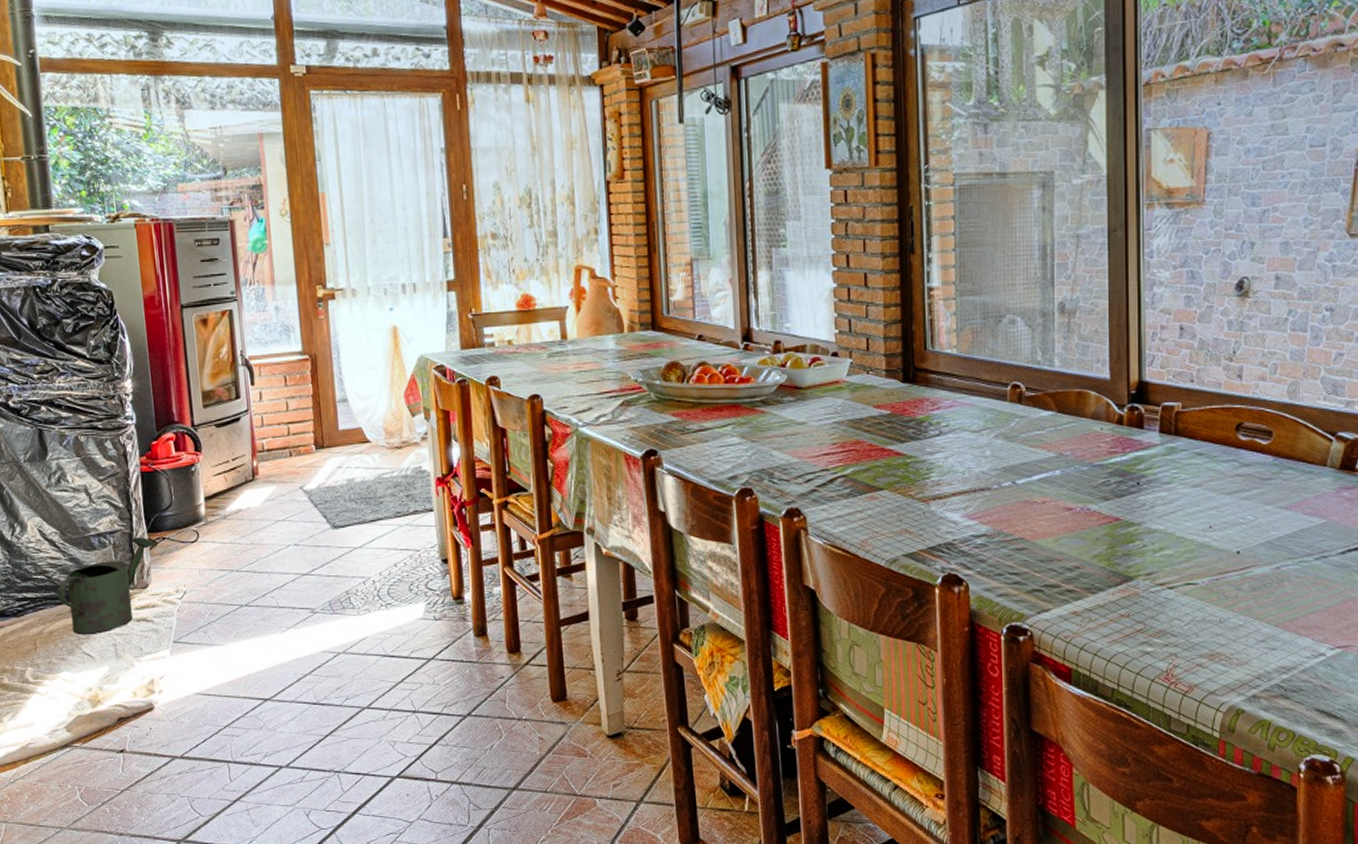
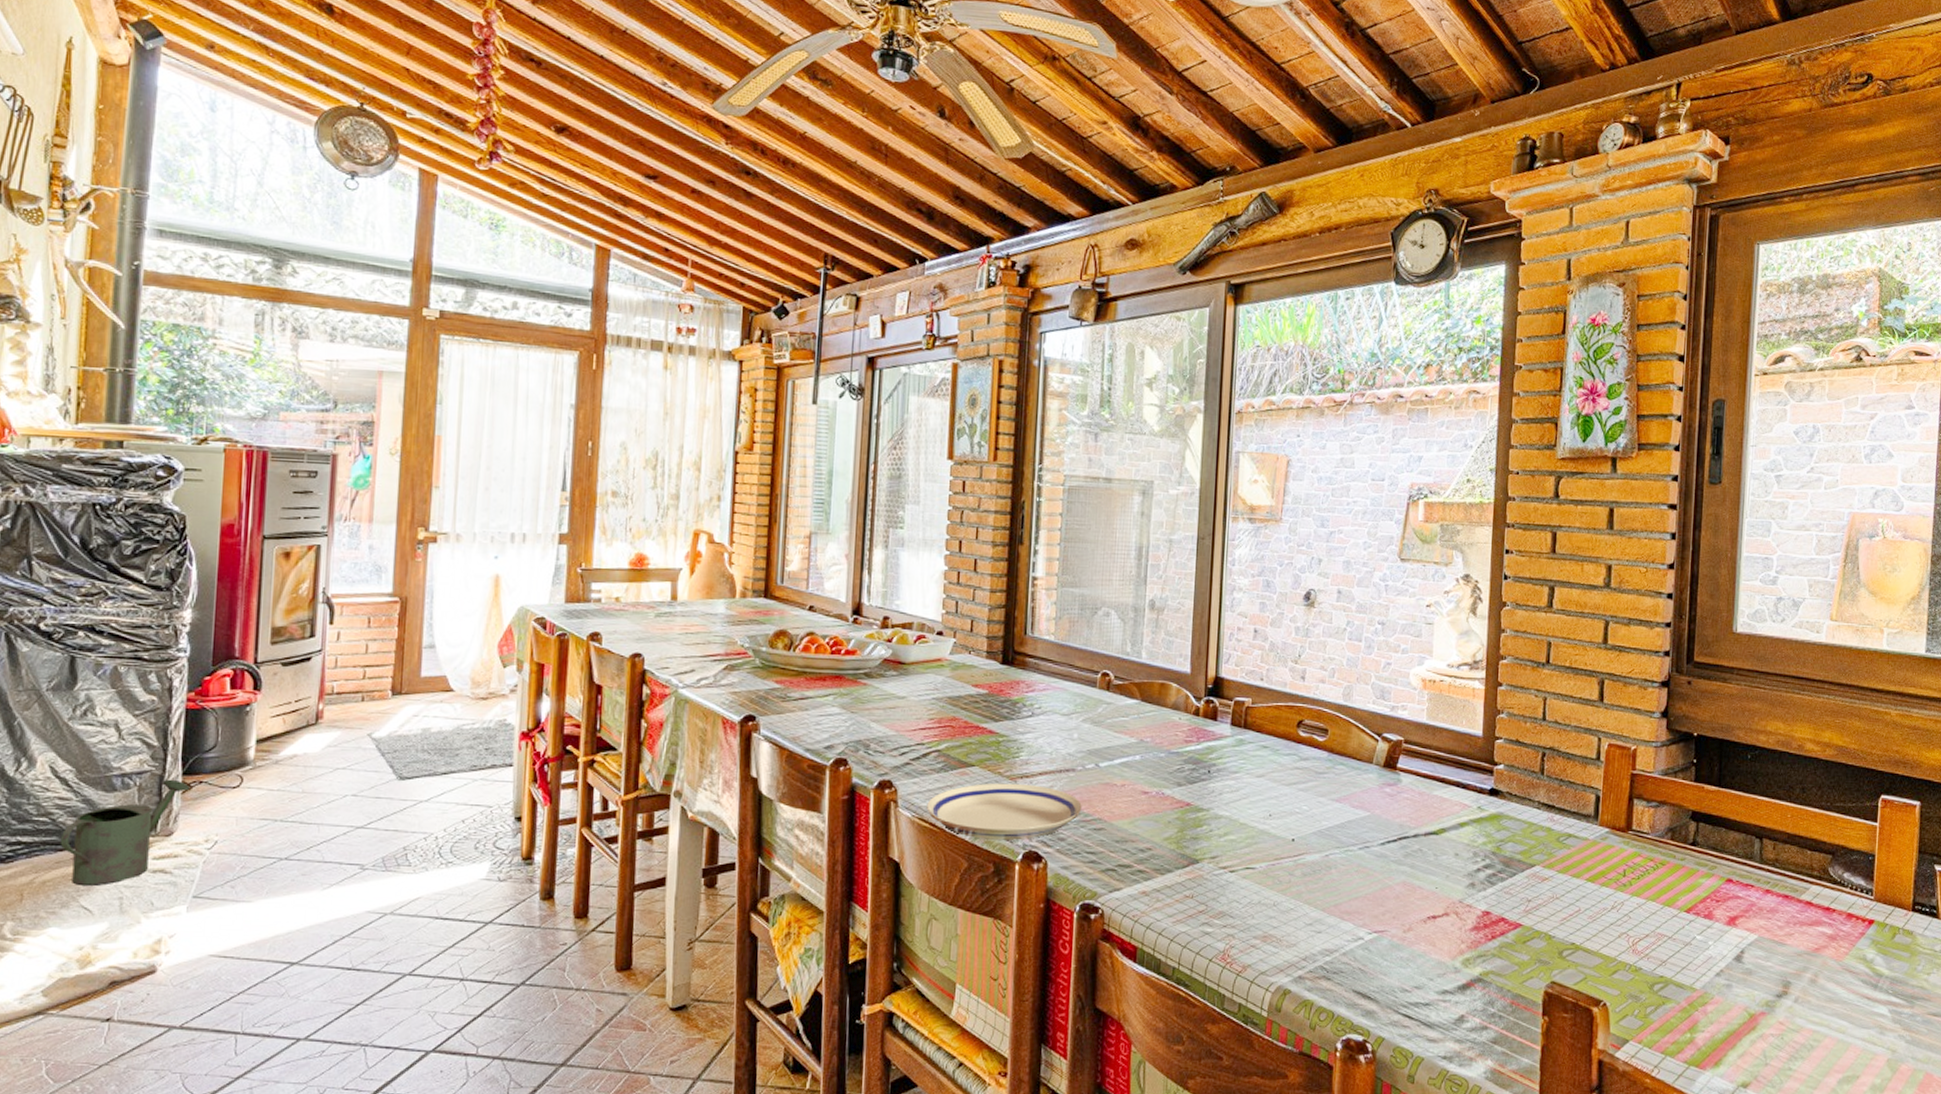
plate: none [838,505,1001,564] -> present [926,783,1082,840]

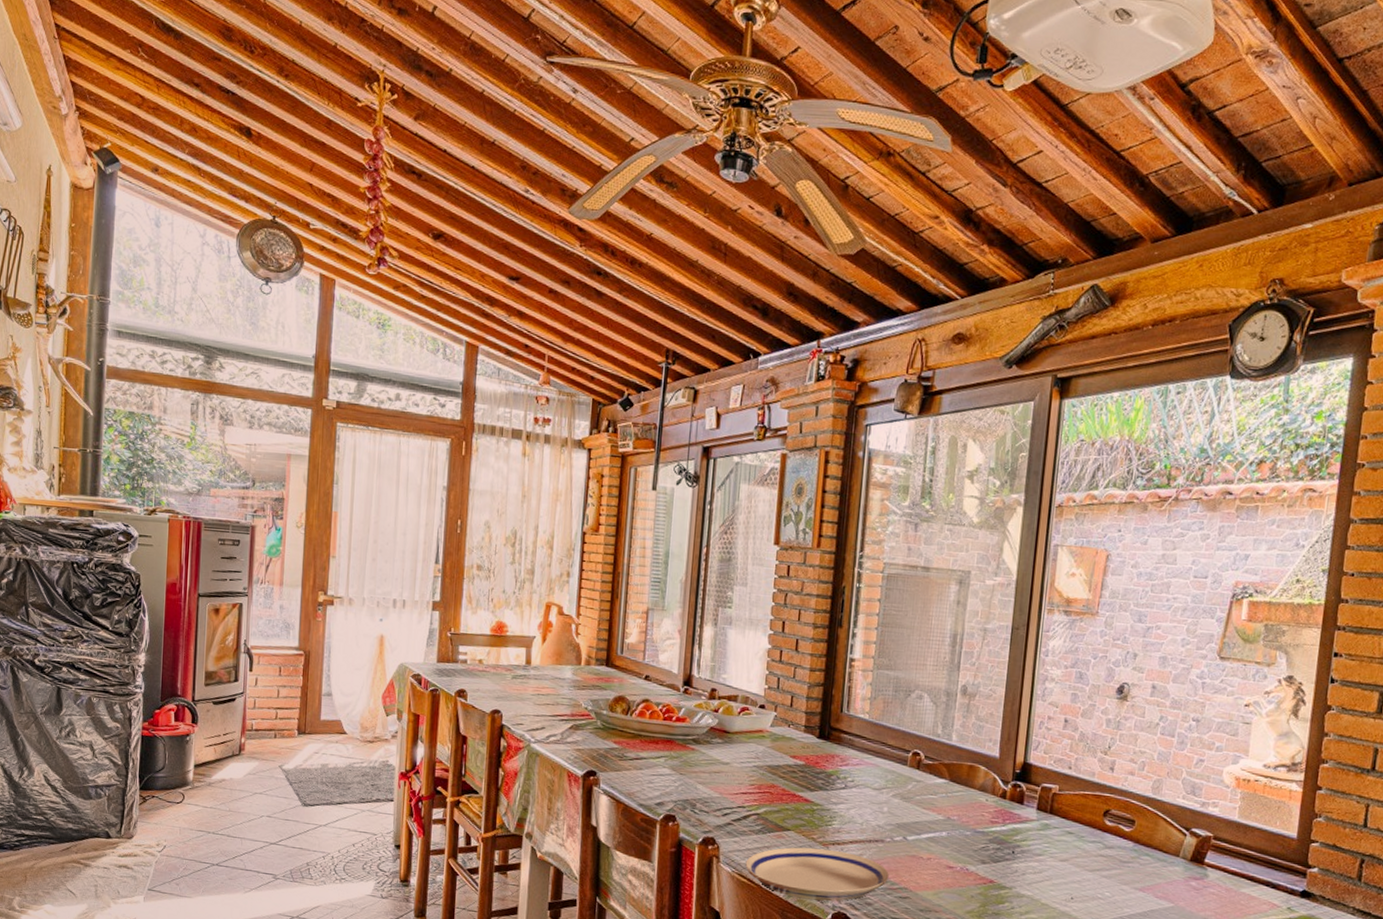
watering can: present [60,779,191,885] -> none [52,792,146,874]

